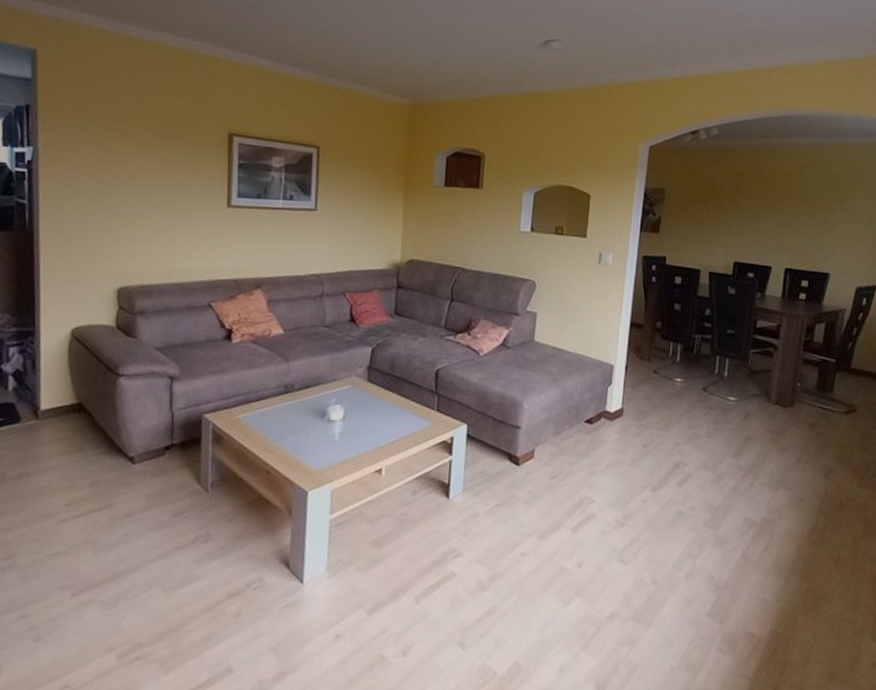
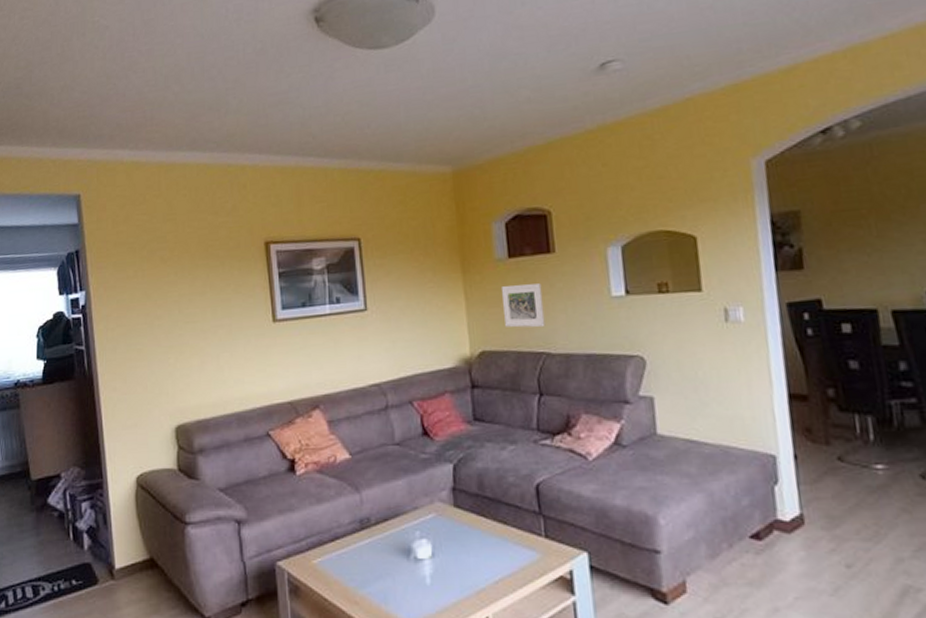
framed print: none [433,209,467,248] -> present [500,283,546,328]

